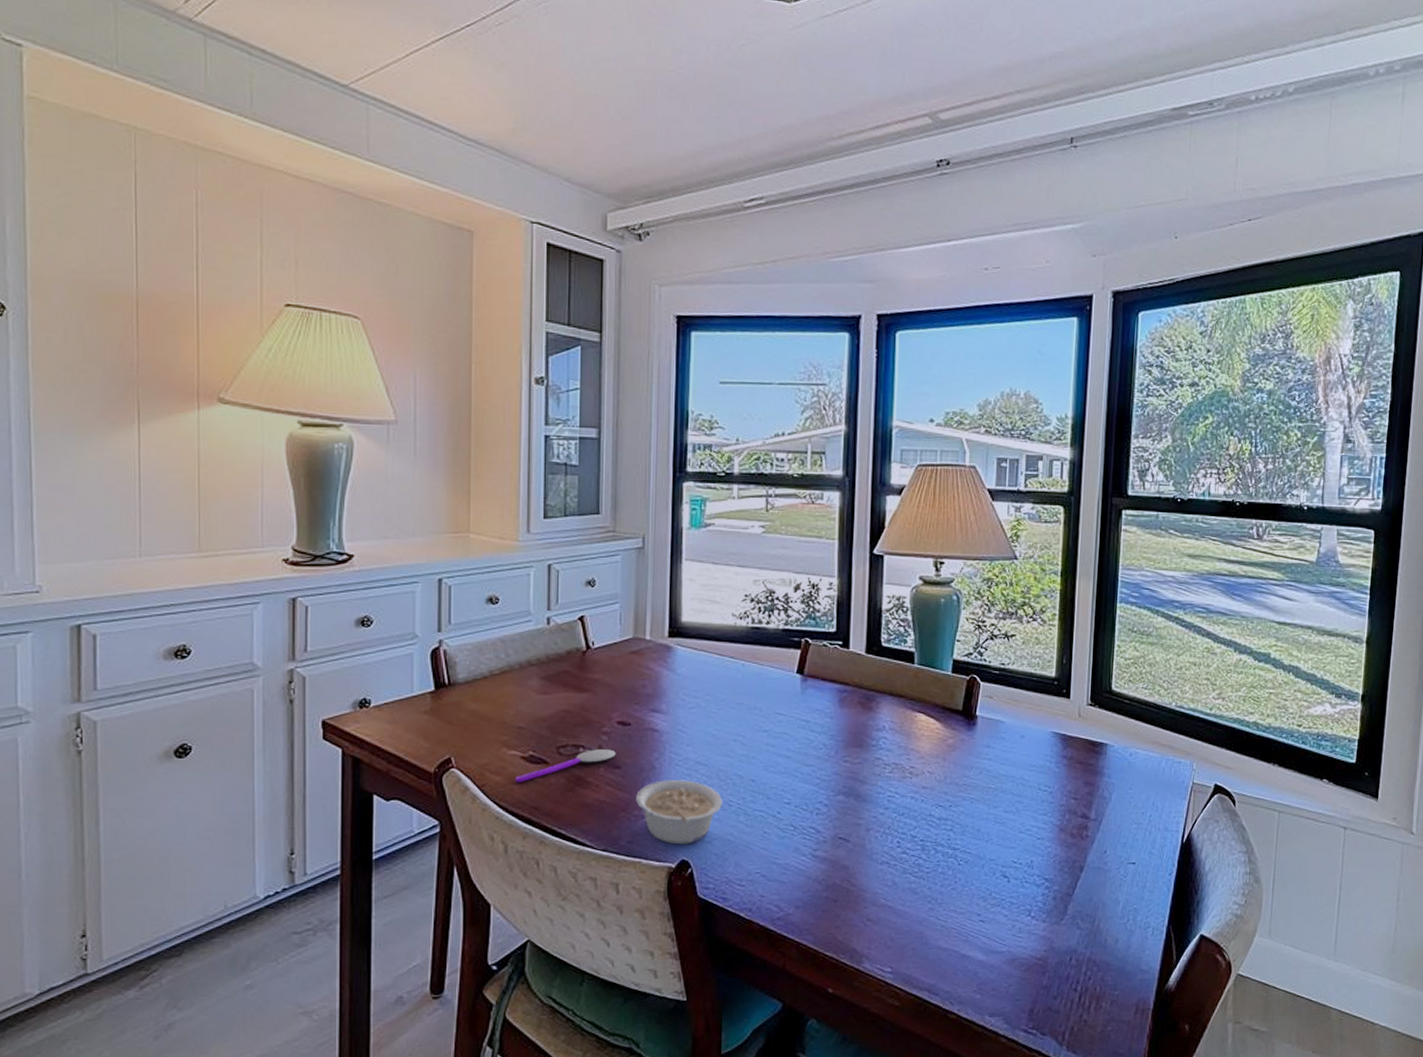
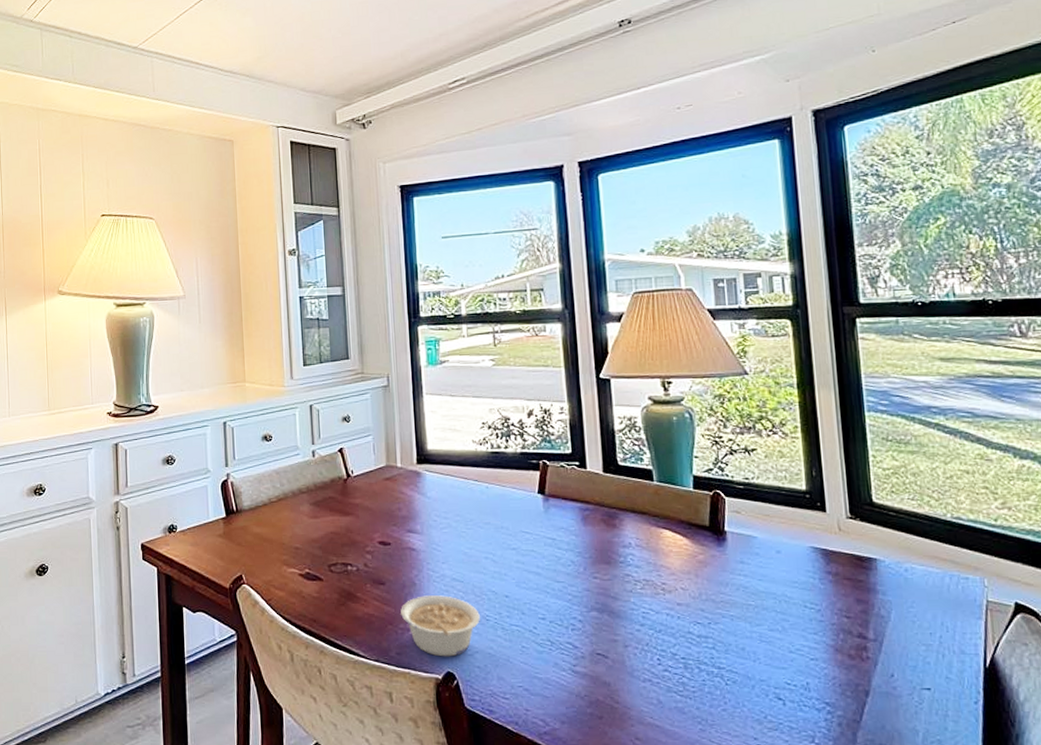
spoon: present [514,749,616,783] -> none [295,567,380,598]

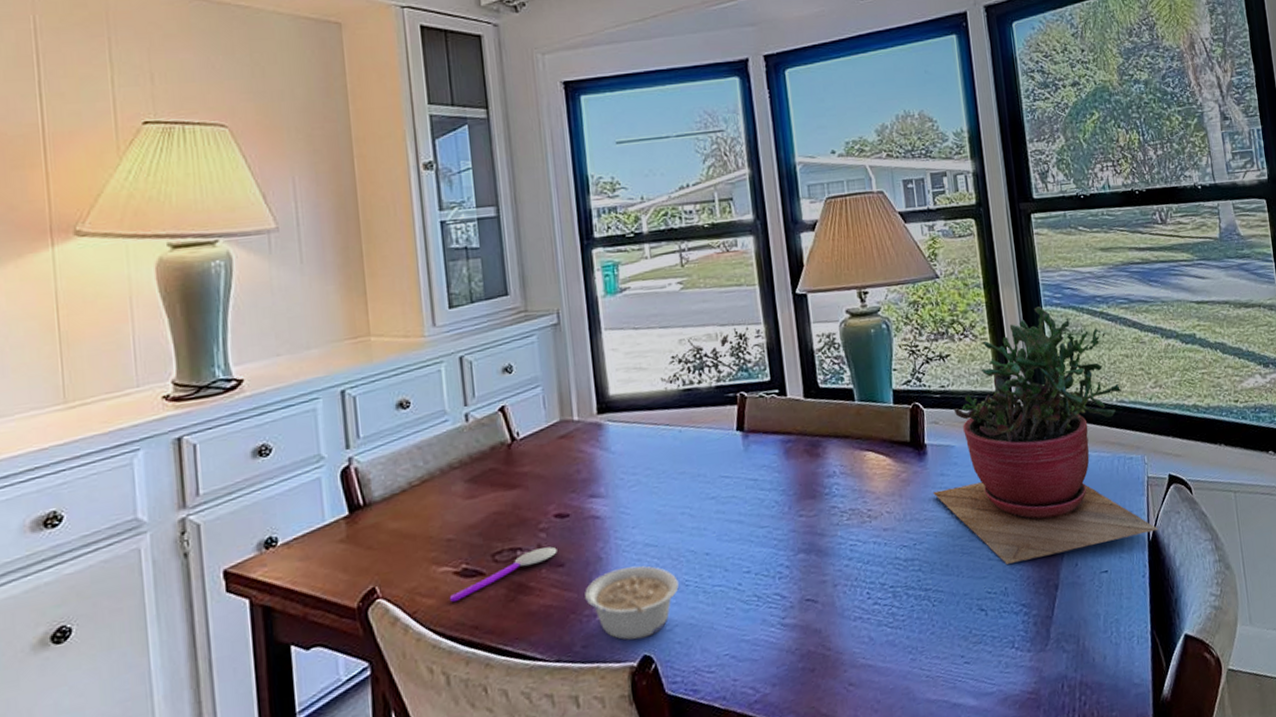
spoon: none [295,567,380,598] -> present [449,546,557,603]
succulent plant: none [731,412,998,660] -> present [933,306,1158,564]

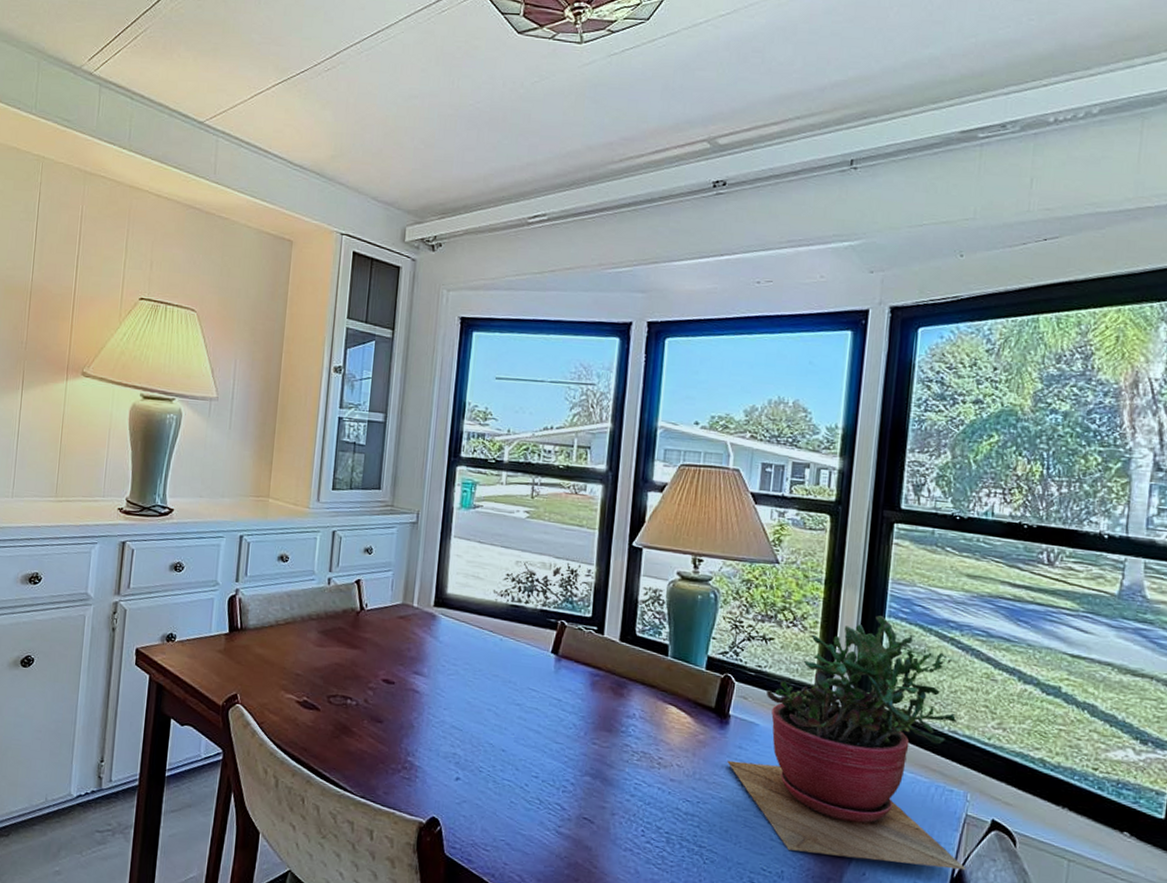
spoon: present [449,546,557,603] -> none [289,702,379,725]
legume: present [585,565,679,640] -> none [394,739,474,803]

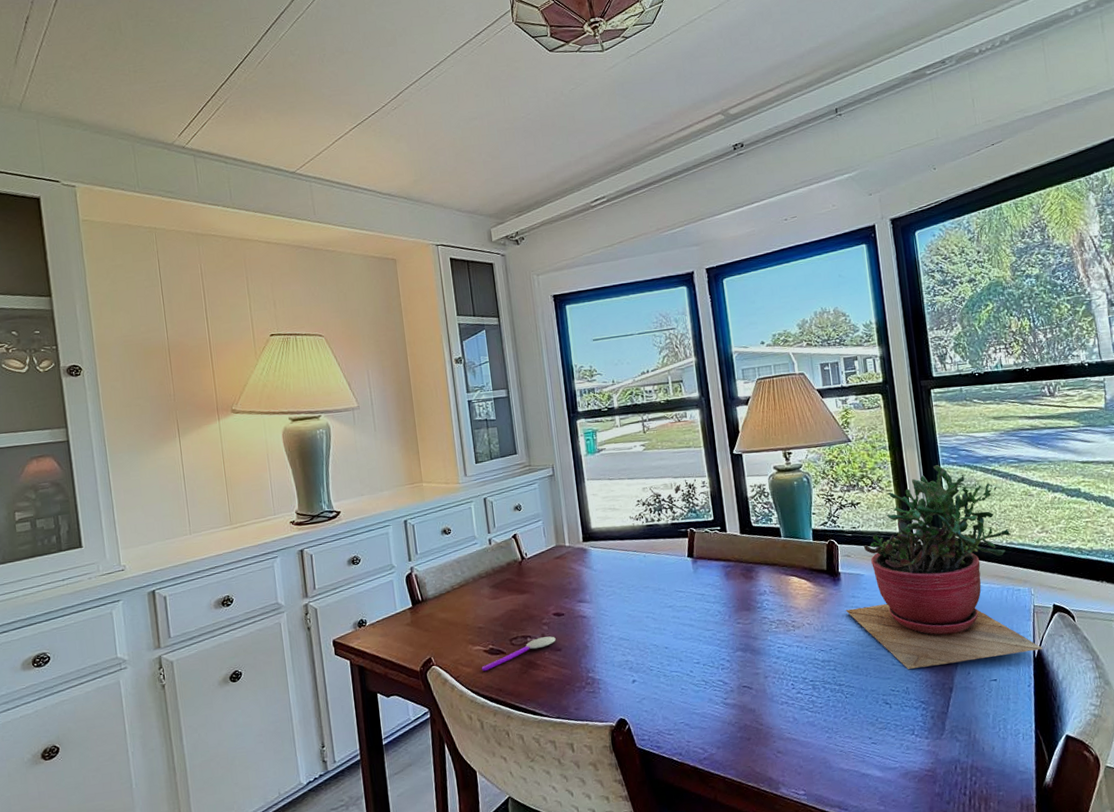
spoon: none [289,702,379,725] -> present [481,636,556,672]

